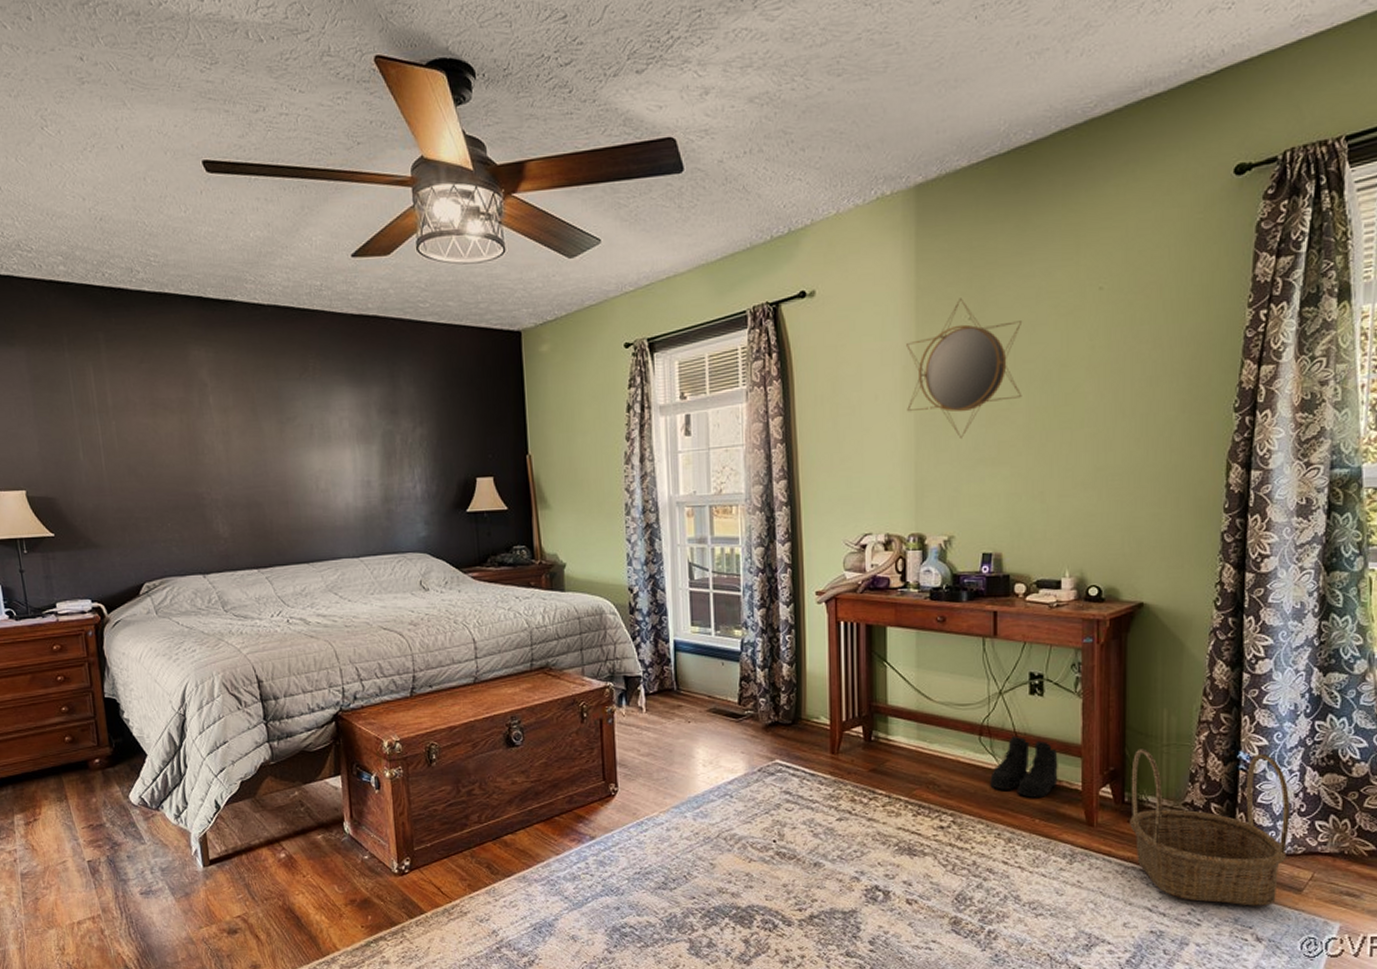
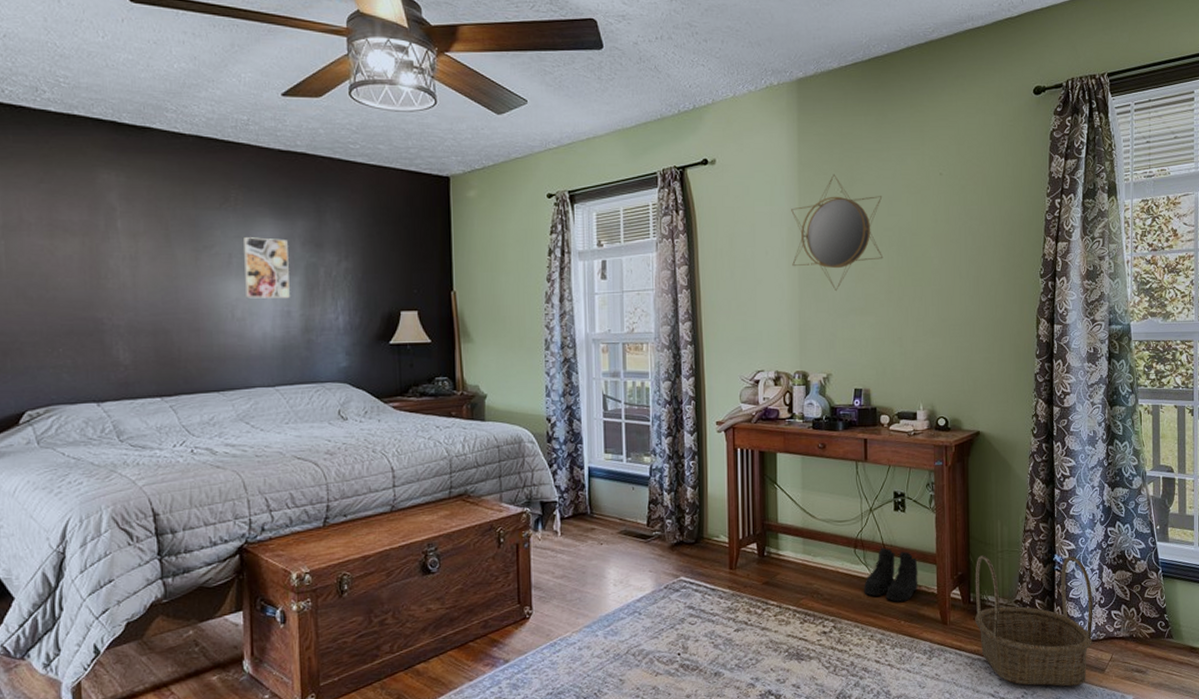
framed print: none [322,406,369,469] -> present [242,237,290,299]

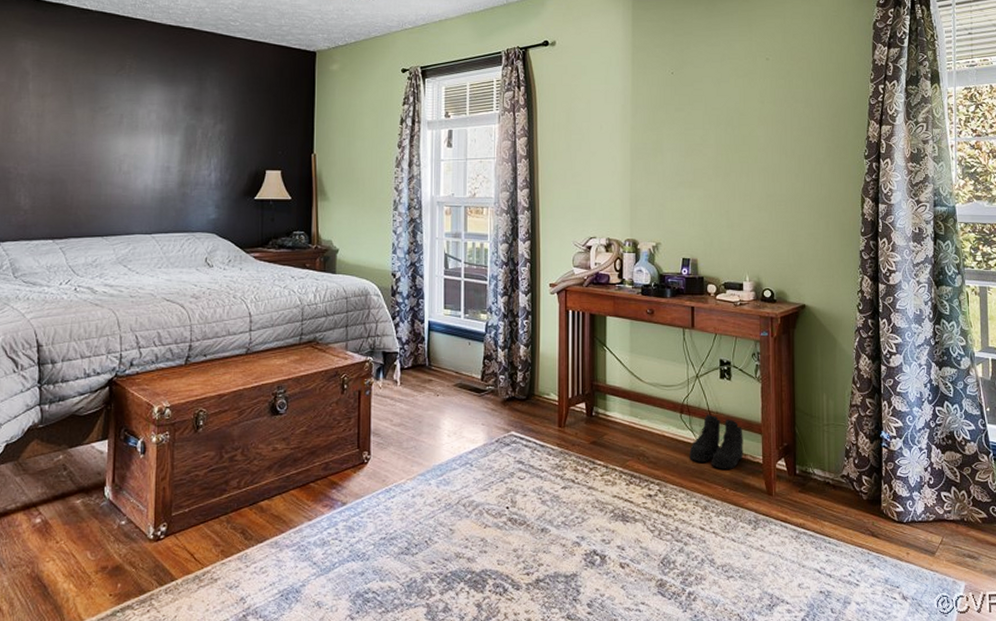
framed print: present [242,237,290,299] -> none [131,100,172,155]
home mirror: present [791,174,884,291] -> none [625,57,712,165]
basket: present [975,555,1093,687] -> none [800,427,922,568]

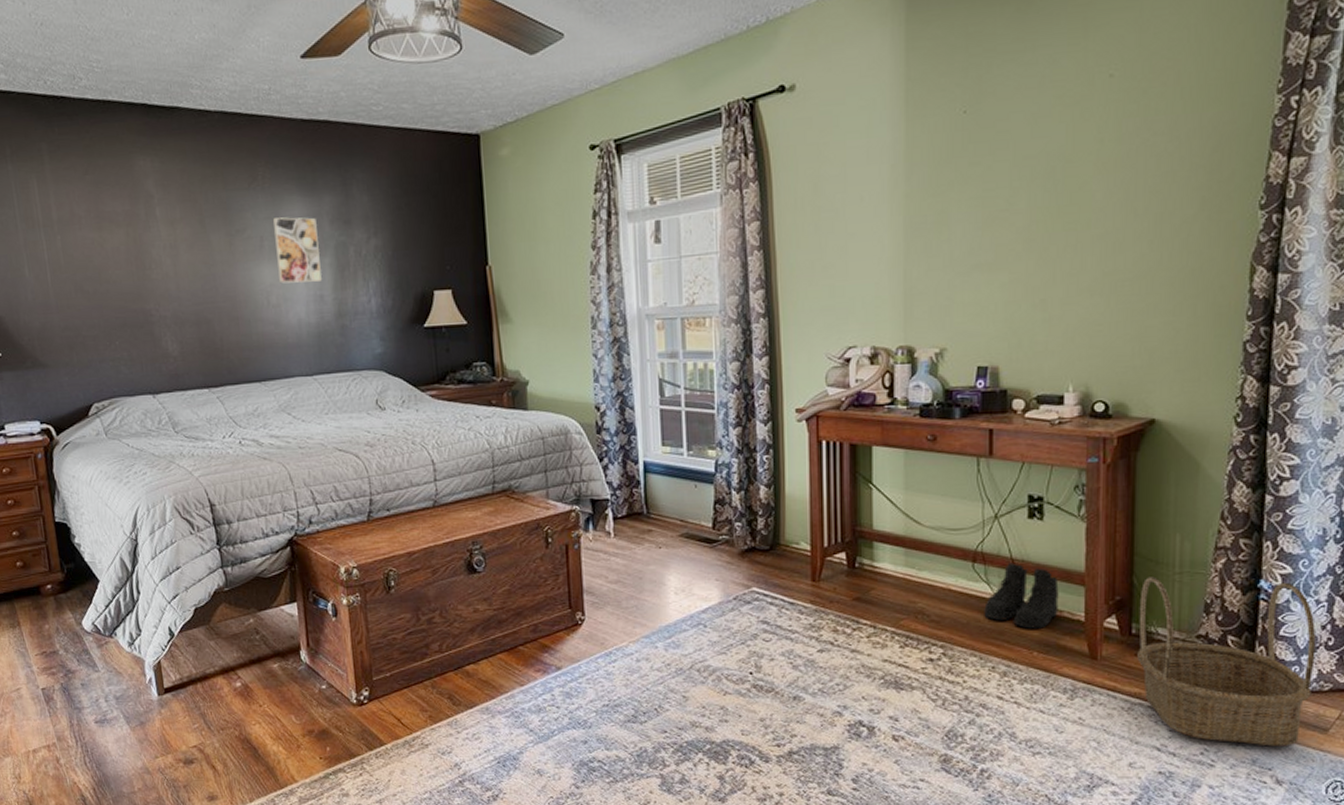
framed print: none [131,100,172,155] -> present [272,217,322,284]
basket: none [800,427,922,568] -> present [1137,577,1317,746]

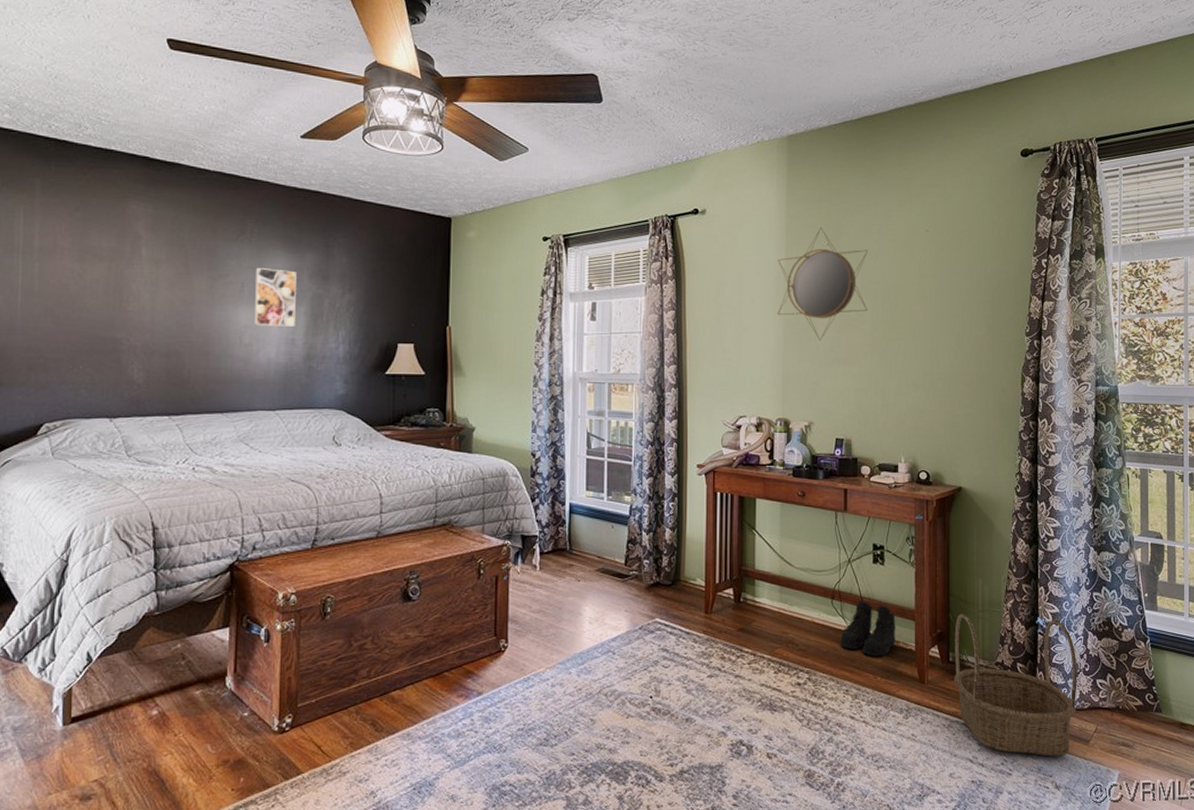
home mirror: none [895,89,1024,242] -> present [777,227,869,340]

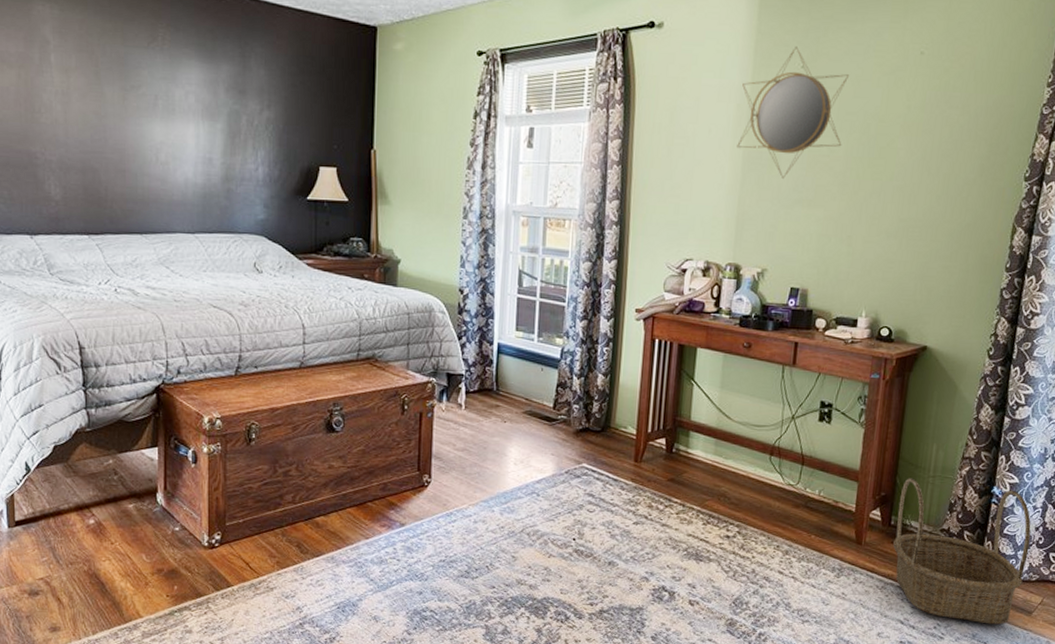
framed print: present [253,268,297,326] -> none [168,79,212,145]
boots: present [840,600,896,657] -> none [775,458,838,516]

